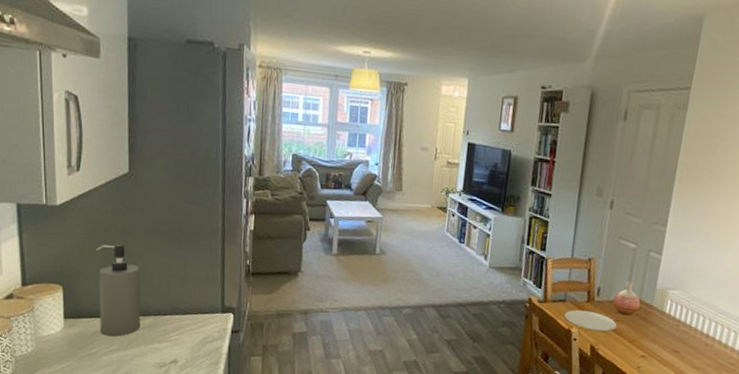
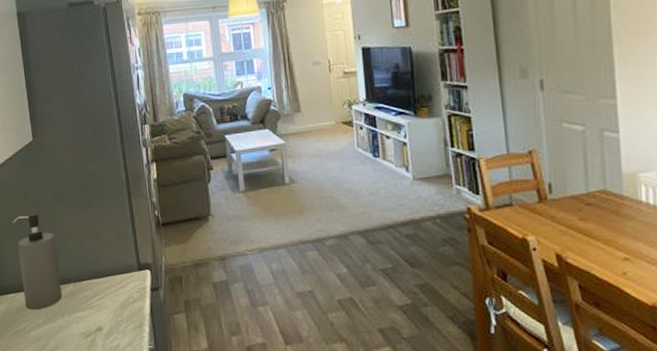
plate: present [564,309,617,332] -> none [514,213,583,236]
vase: present [612,281,641,316] -> none [570,170,607,212]

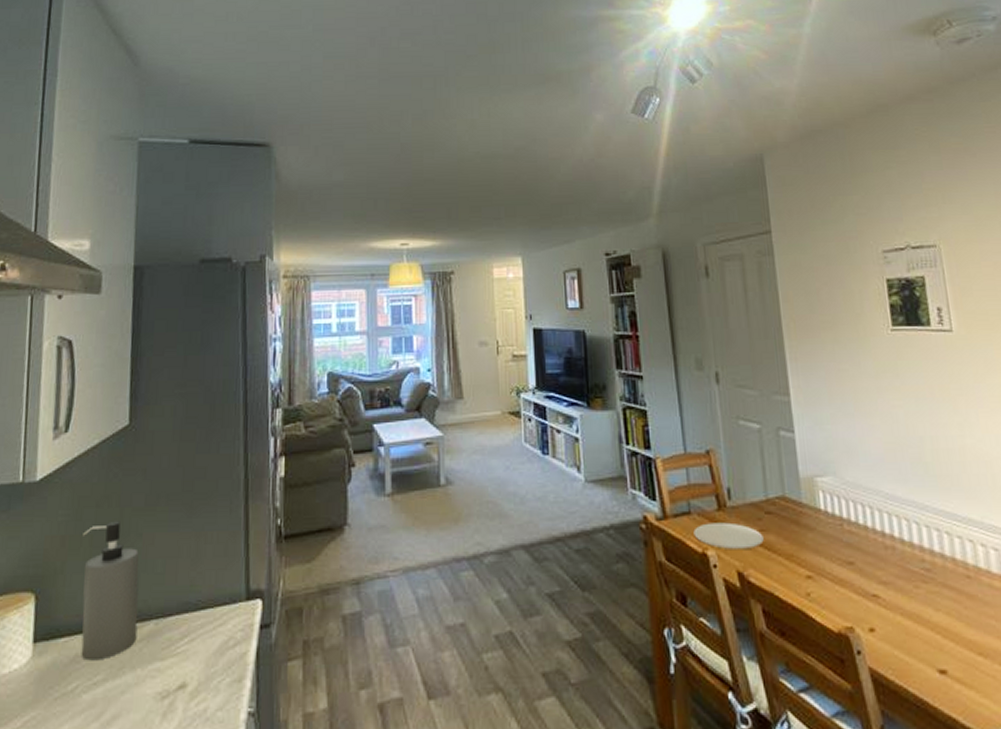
plate: none [514,213,583,236] -> present [693,522,764,551]

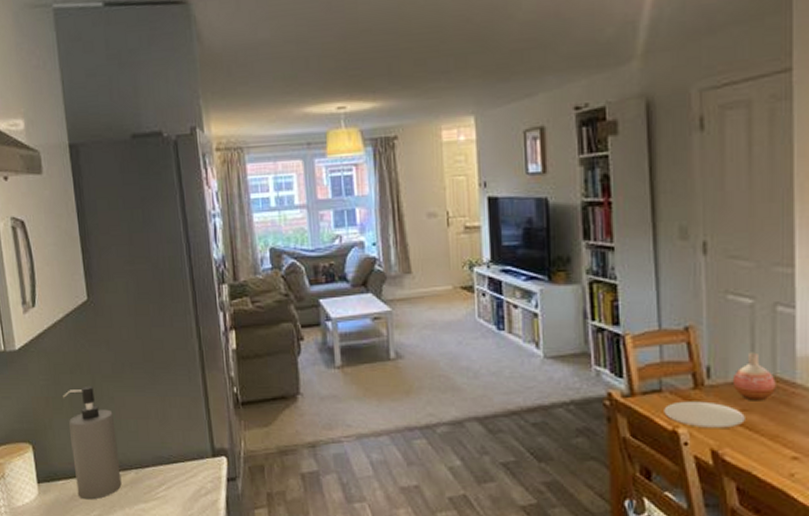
vase: none [749,474,786,521] -> present [732,352,776,401]

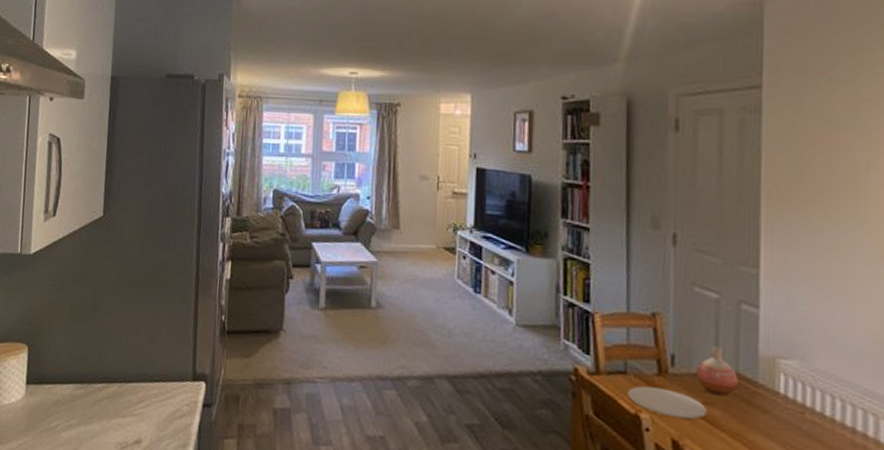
soap dispenser: present [63,385,122,500] -> none [61,296,107,408]

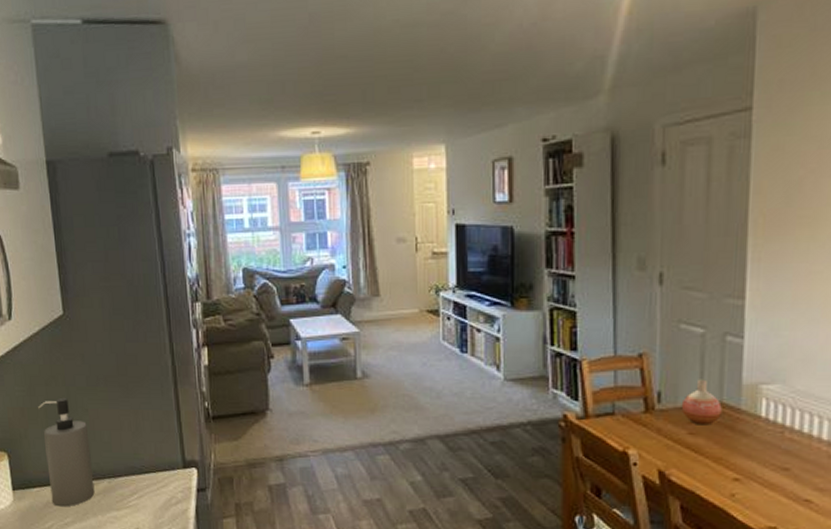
soap dispenser: none [61,296,107,408] -> present [38,397,95,507]
plate: present [627,385,707,420] -> none [615,424,692,451]

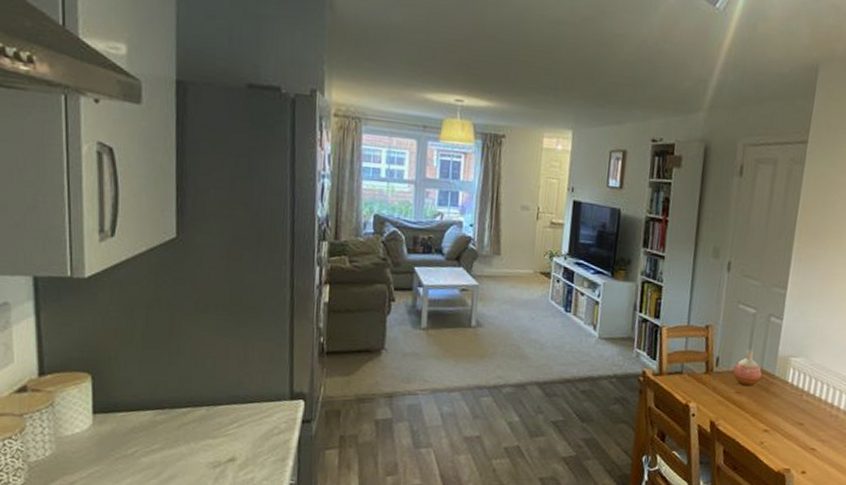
soap dispenser: present [38,397,95,507] -> none [135,321,191,433]

